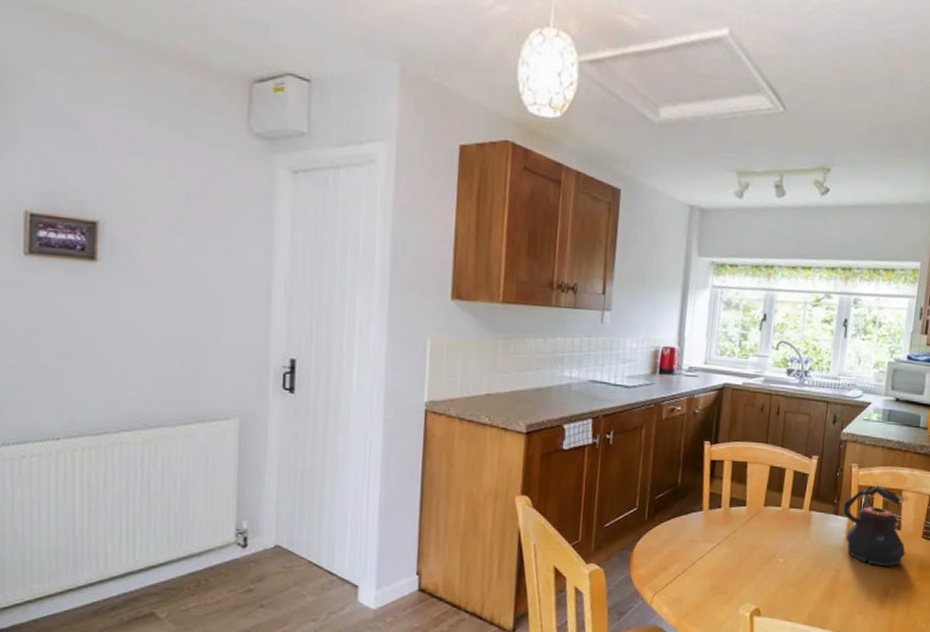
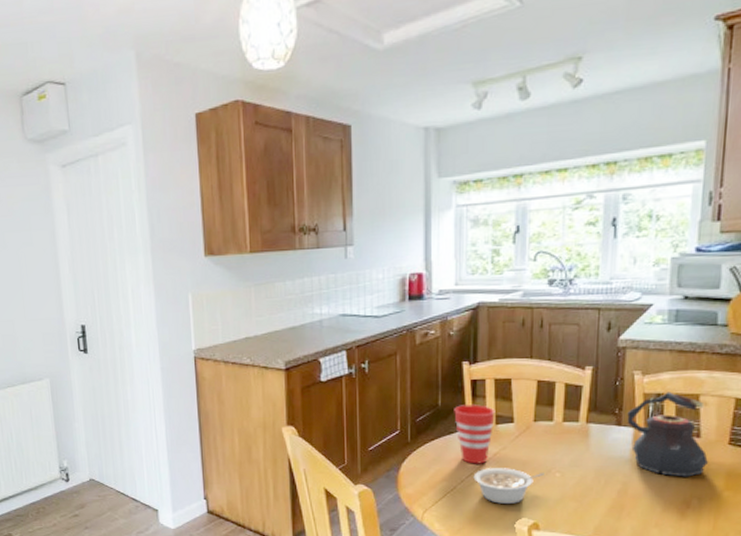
cup: none [692,484,731,547] -> present [454,403,495,464]
legume: none [704,551,769,588] -> present [473,468,544,504]

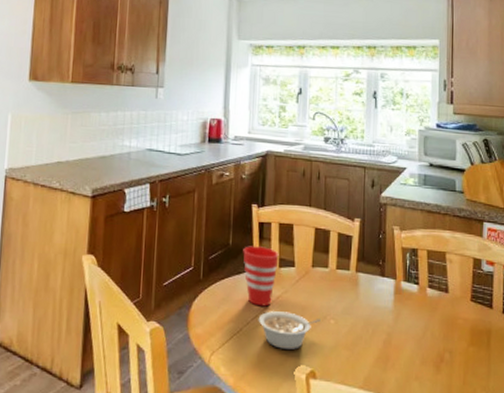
teapot: present [627,392,708,477] -> none [389,248,455,331]

